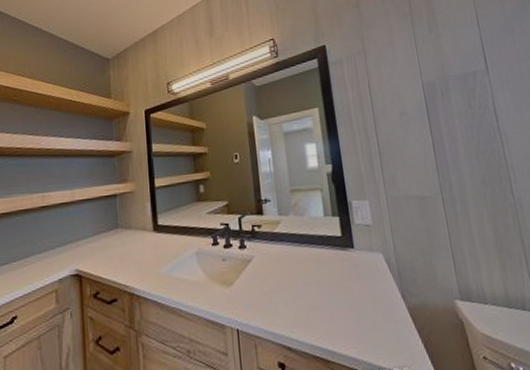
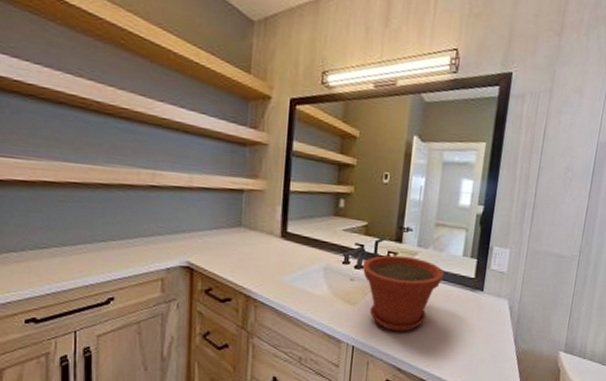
plant pot: none [230,226,311,307] -> present [362,255,444,332]

